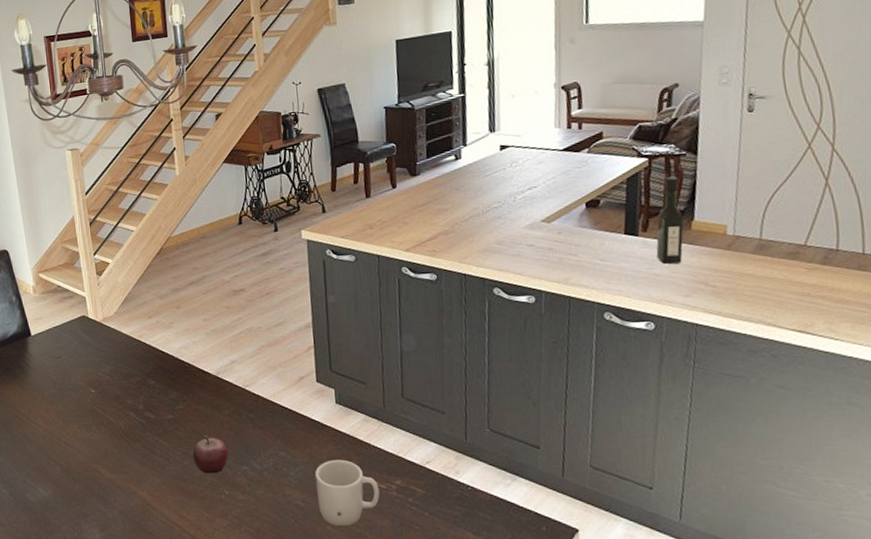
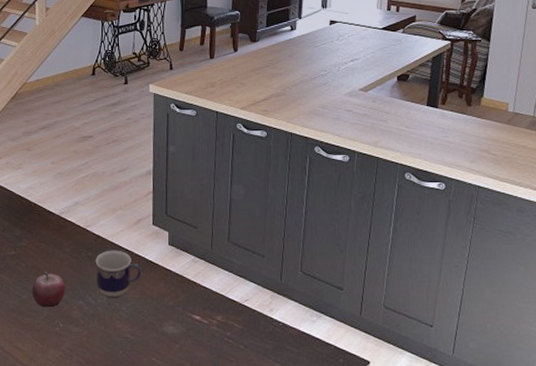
cup: none [257,410,309,462] -> present [95,250,142,298]
mug: present [314,459,380,527] -> none [144,296,202,358]
bottle: present [656,176,684,264] -> none [451,58,475,134]

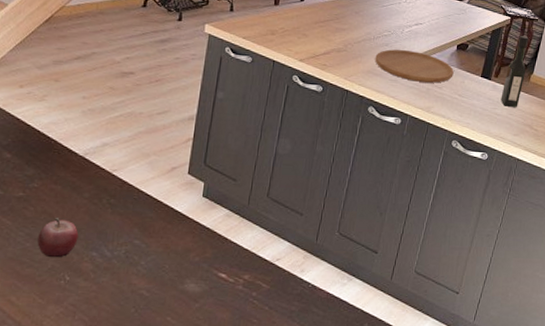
cup: present [95,250,142,298] -> none [115,198,169,251]
cutting board: none [314,87,397,117] -> present [375,49,454,83]
bottle: none [451,58,475,134] -> present [500,35,529,108]

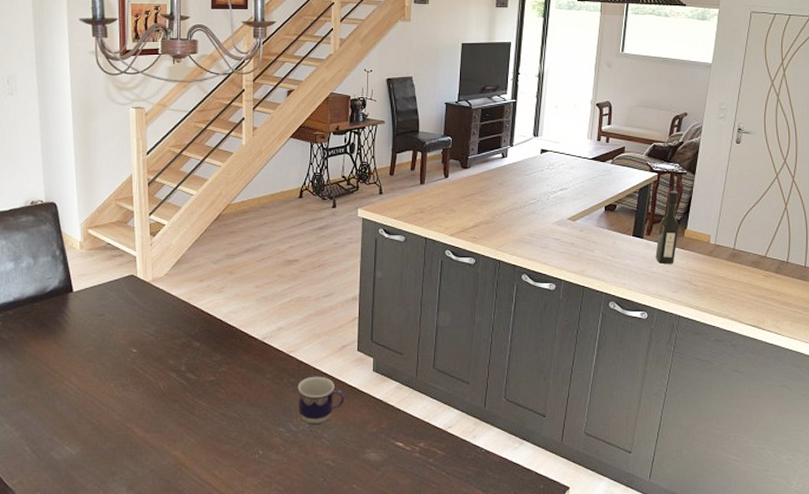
fruit: present [37,218,79,258] -> none [231,398,266,435]
cup: none [115,198,169,251] -> present [297,376,345,424]
cutting board: present [375,49,454,83] -> none [523,215,604,246]

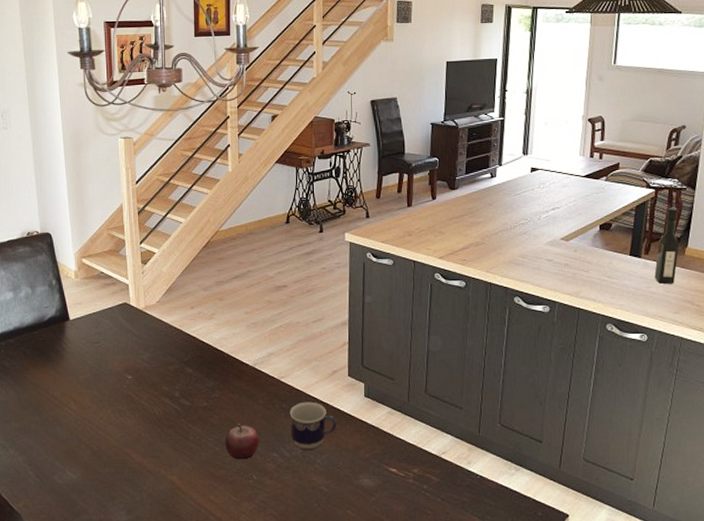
fruit: none [231,398,266,435] -> present [225,424,259,460]

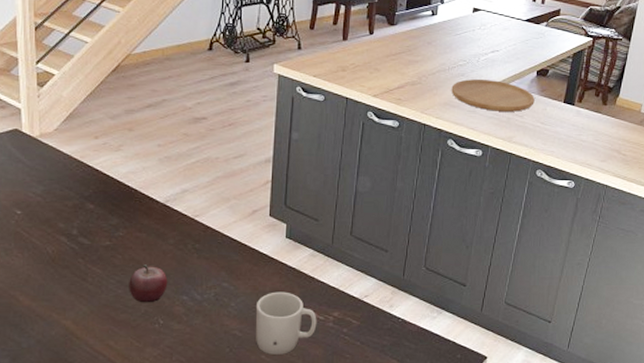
cup: present [289,401,337,450] -> none [203,242,255,293]
mug: none [339,449,398,511] -> present [255,292,317,356]
cutting board: none [514,236,599,267] -> present [451,78,535,112]
bottle: present [654,207,679,285] -> none [585,56,613,133]

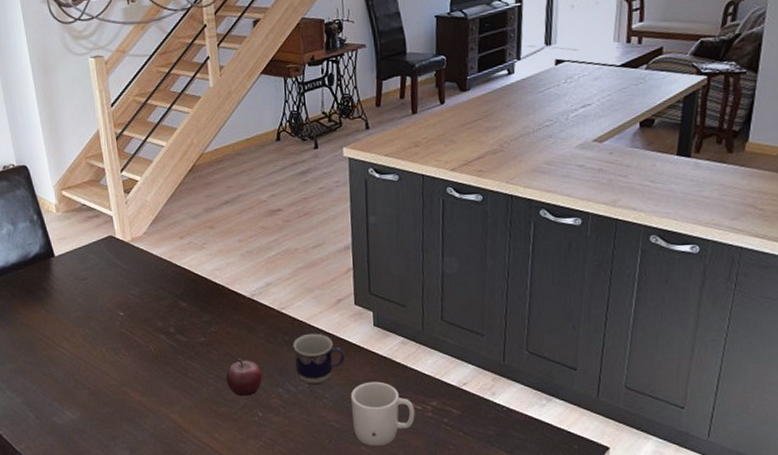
cup: none [203,242,255,293] -> present [293,333,345,385]
cutting board: present [451,78,535,112] -> none [538,138,640,174]

